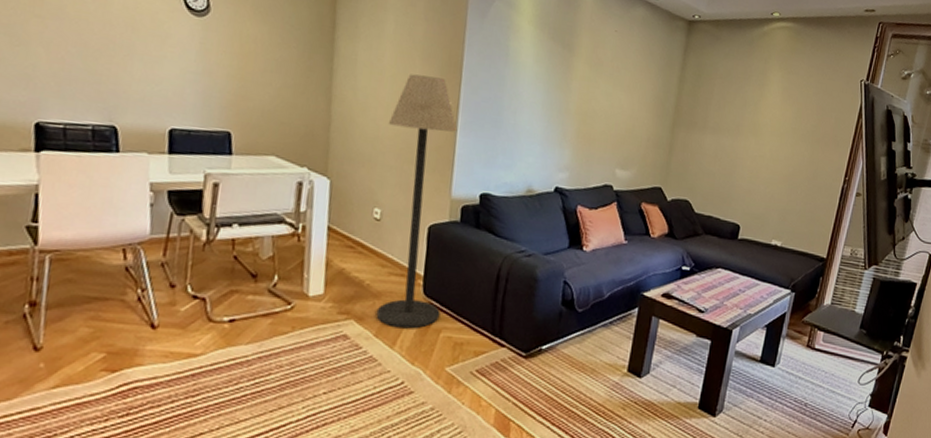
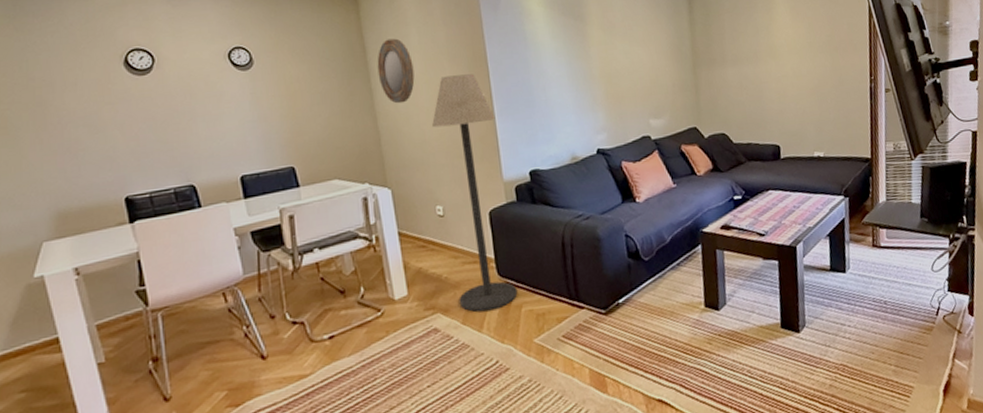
home mirror: none [342,20,384,92] -> present [377,38,415,104]

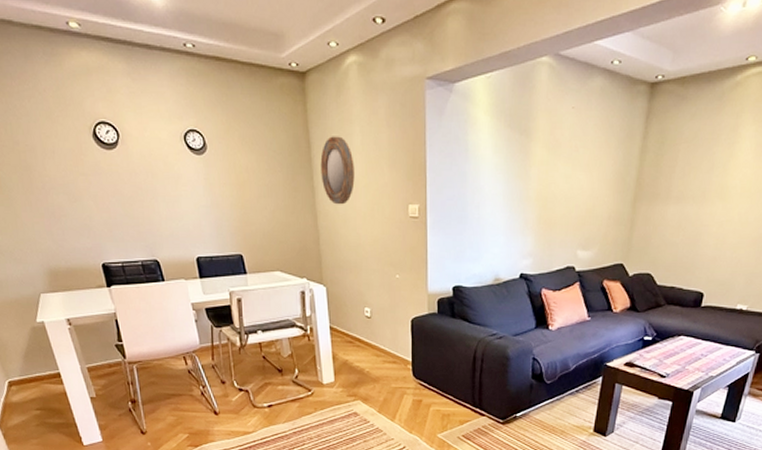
floor lamp: present [431,74,518,312] -> none [366,182,429,405]

